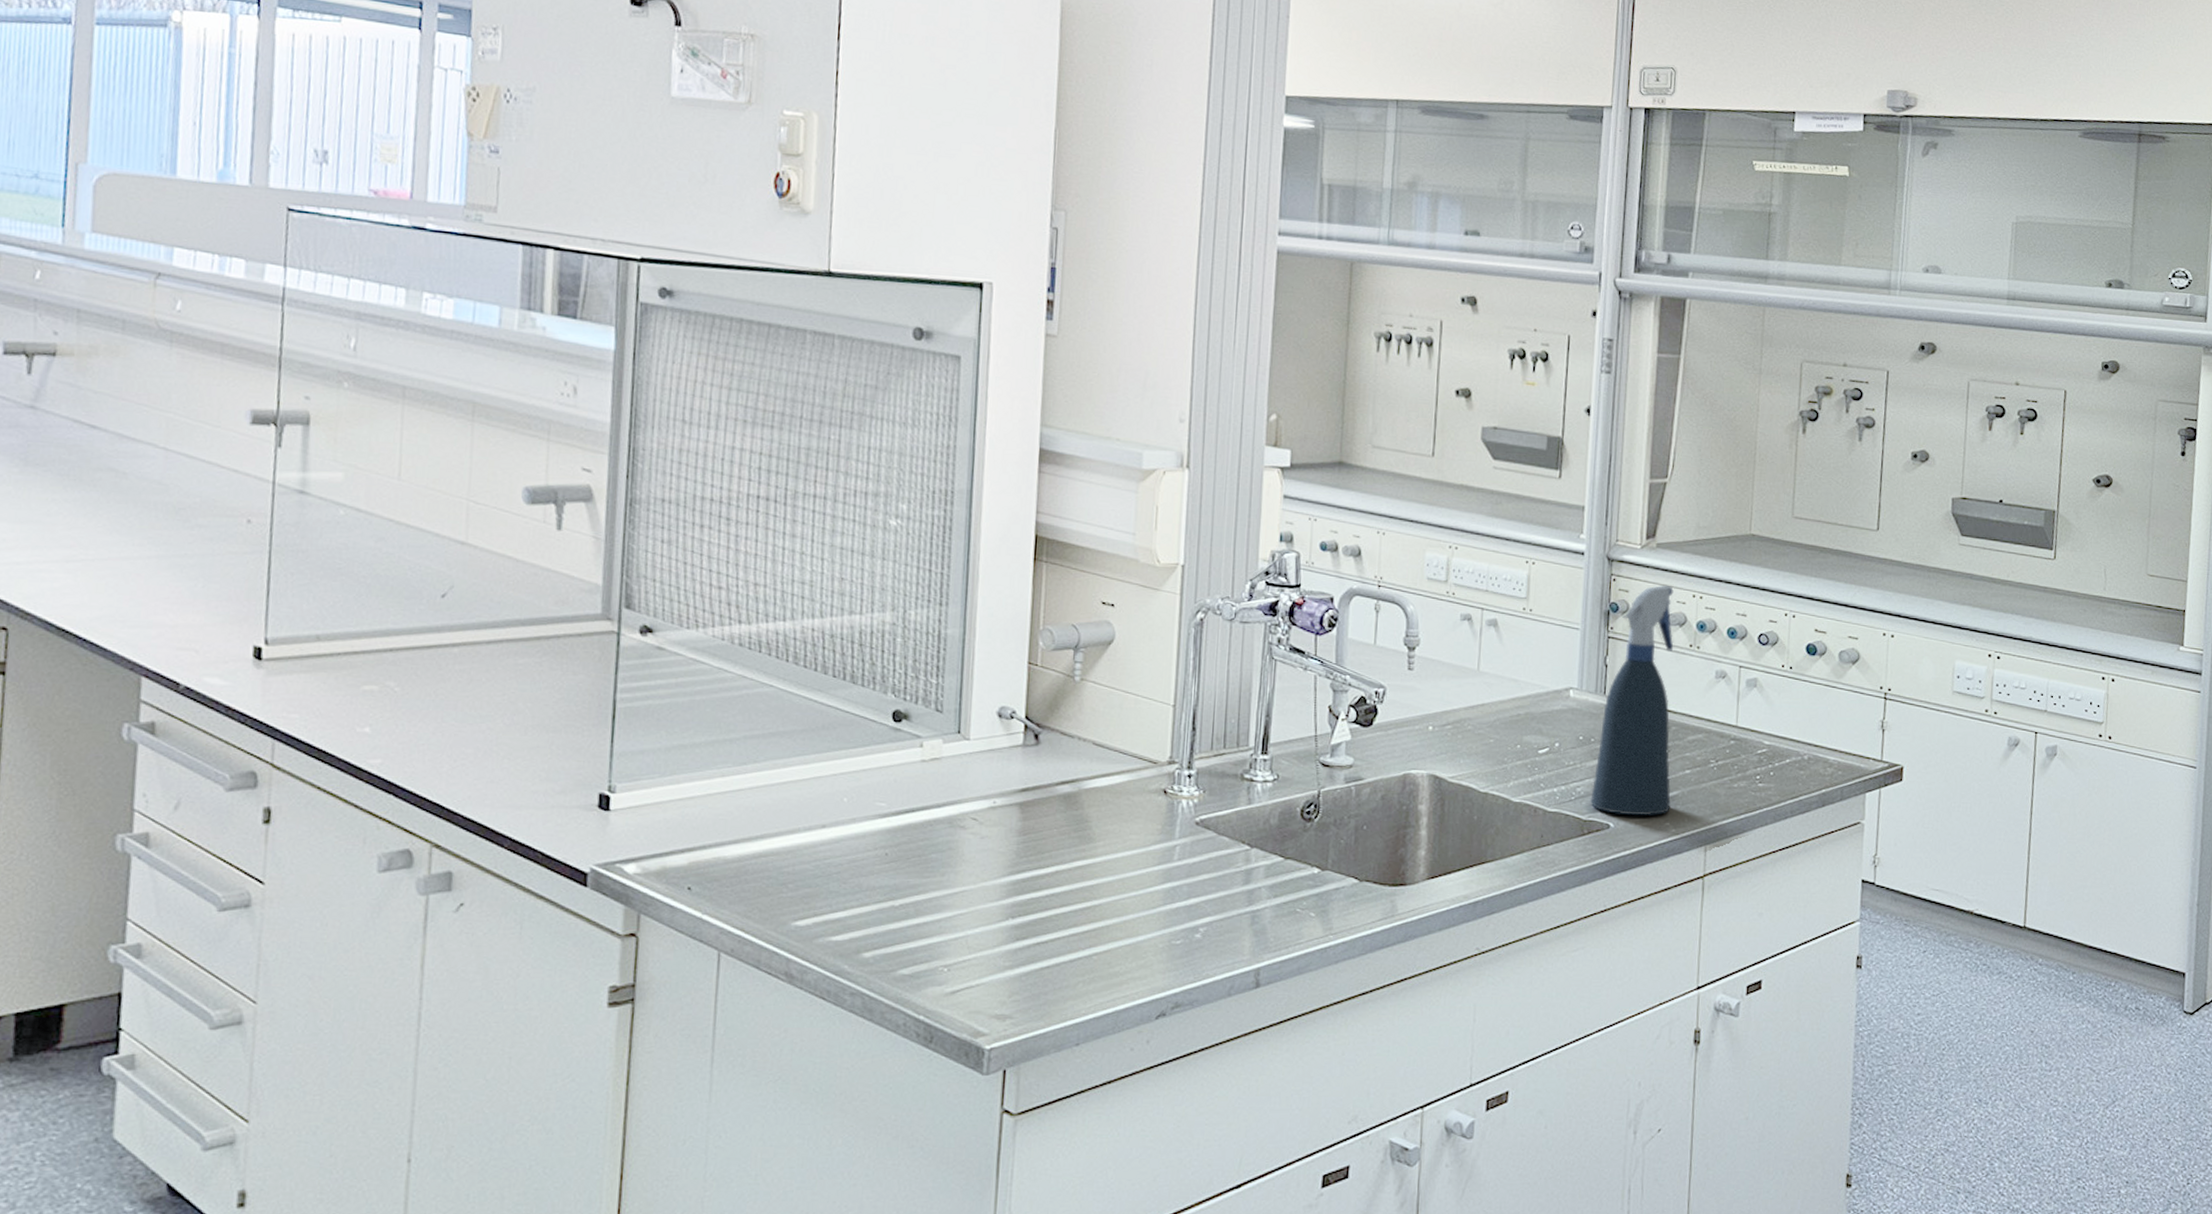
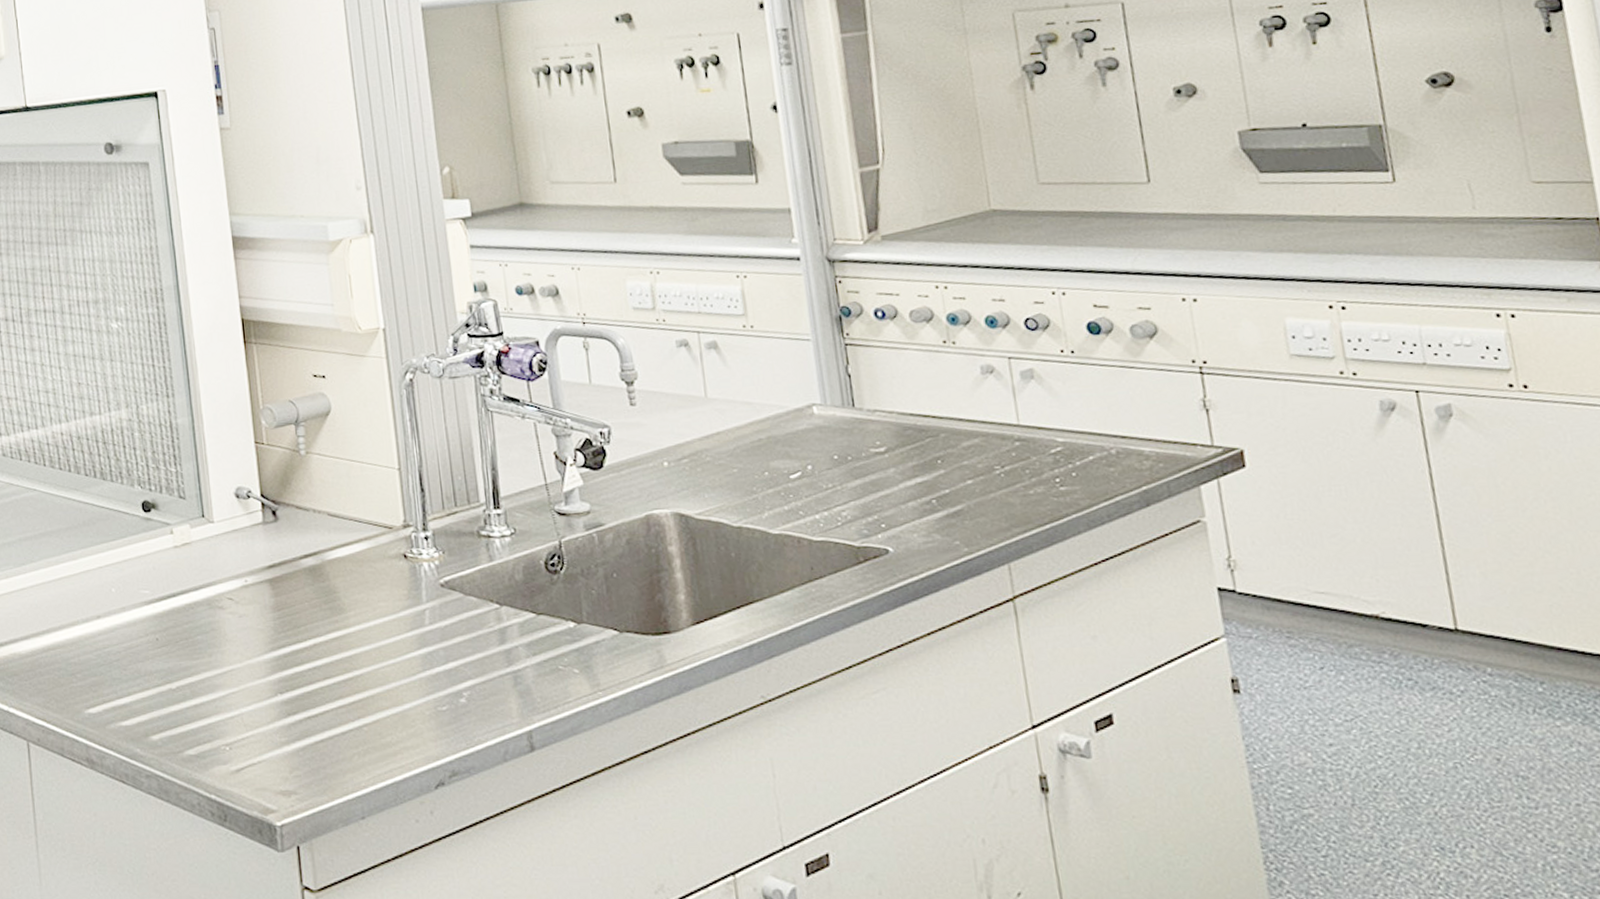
spray bottle: present [1590,584,1674,816] -> none [855,279,957,537]

